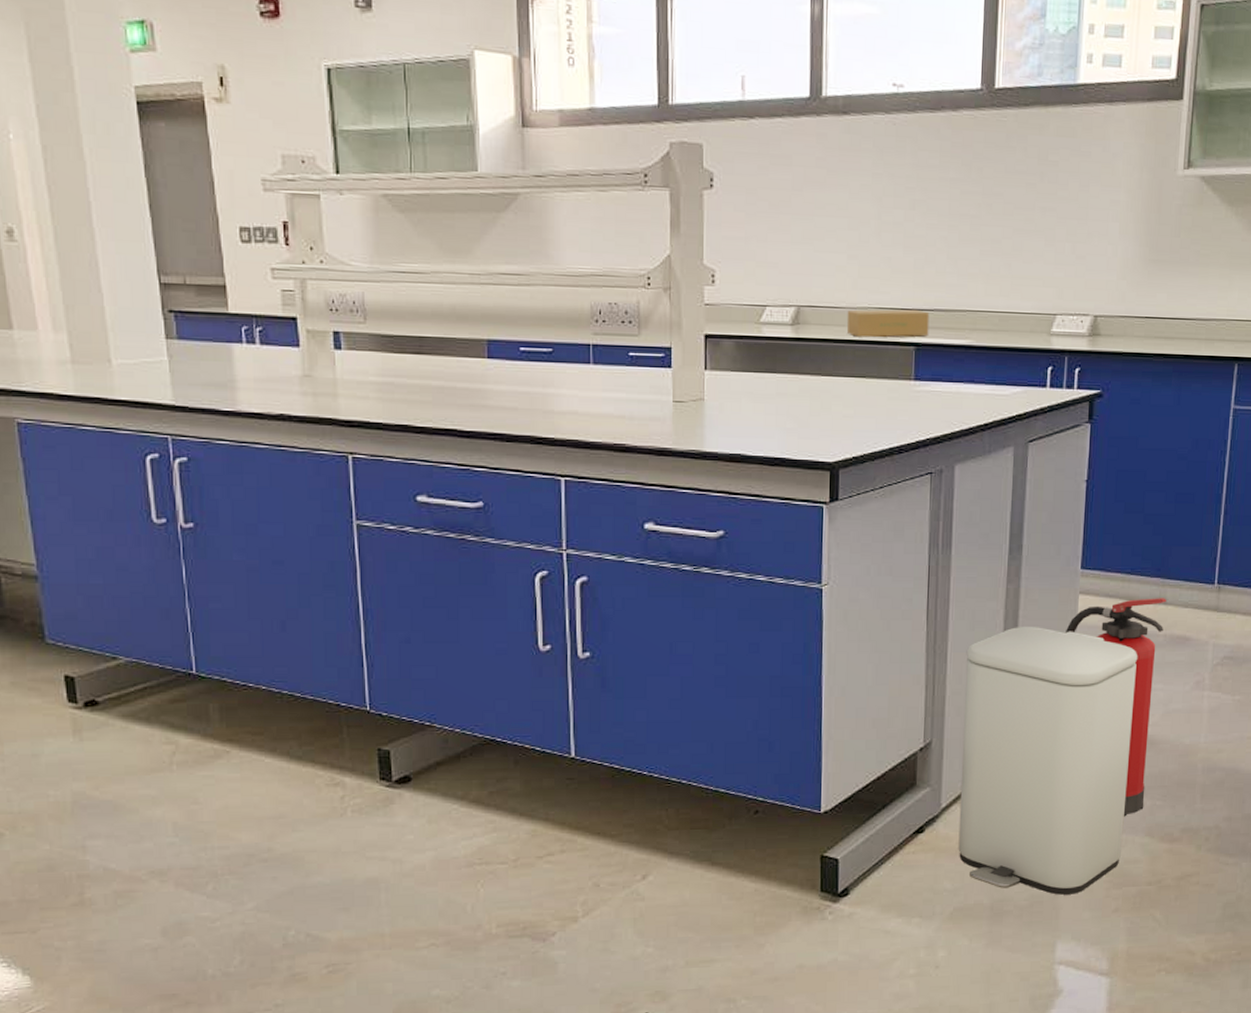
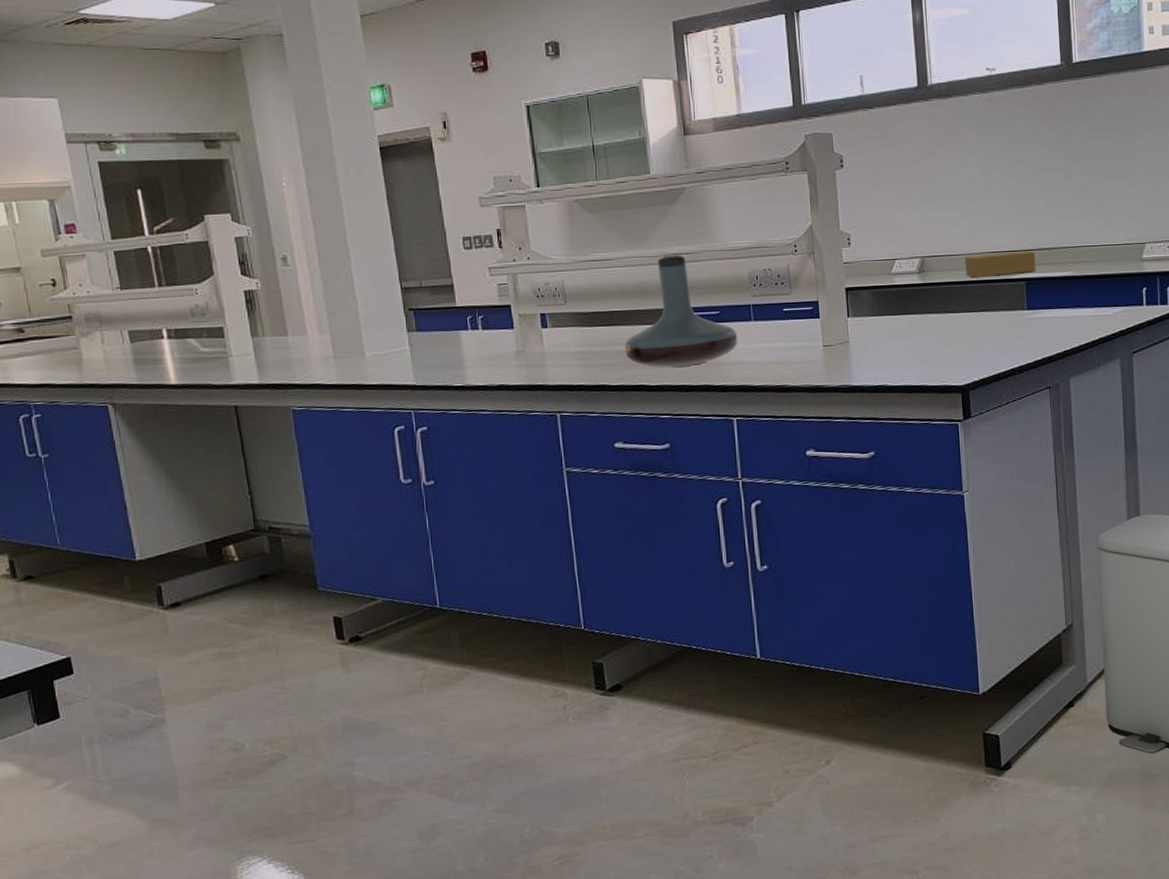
flask: none [435,274,572,412] -> present [624,255,738,368]

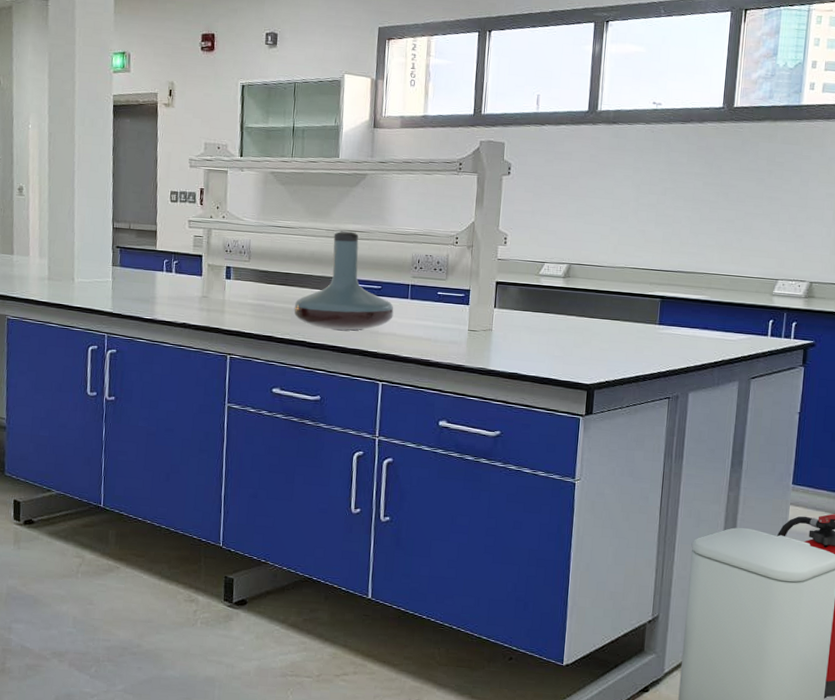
box: present [964,250,1036,278] -> none [607,268,674,292]

